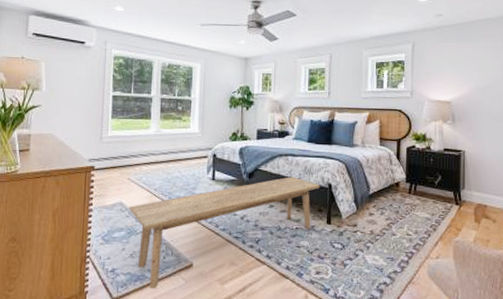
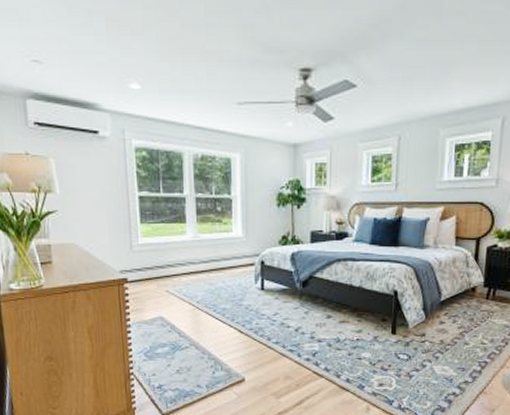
bench: present [128,176,321,289] -> none [170,284,385,404]

